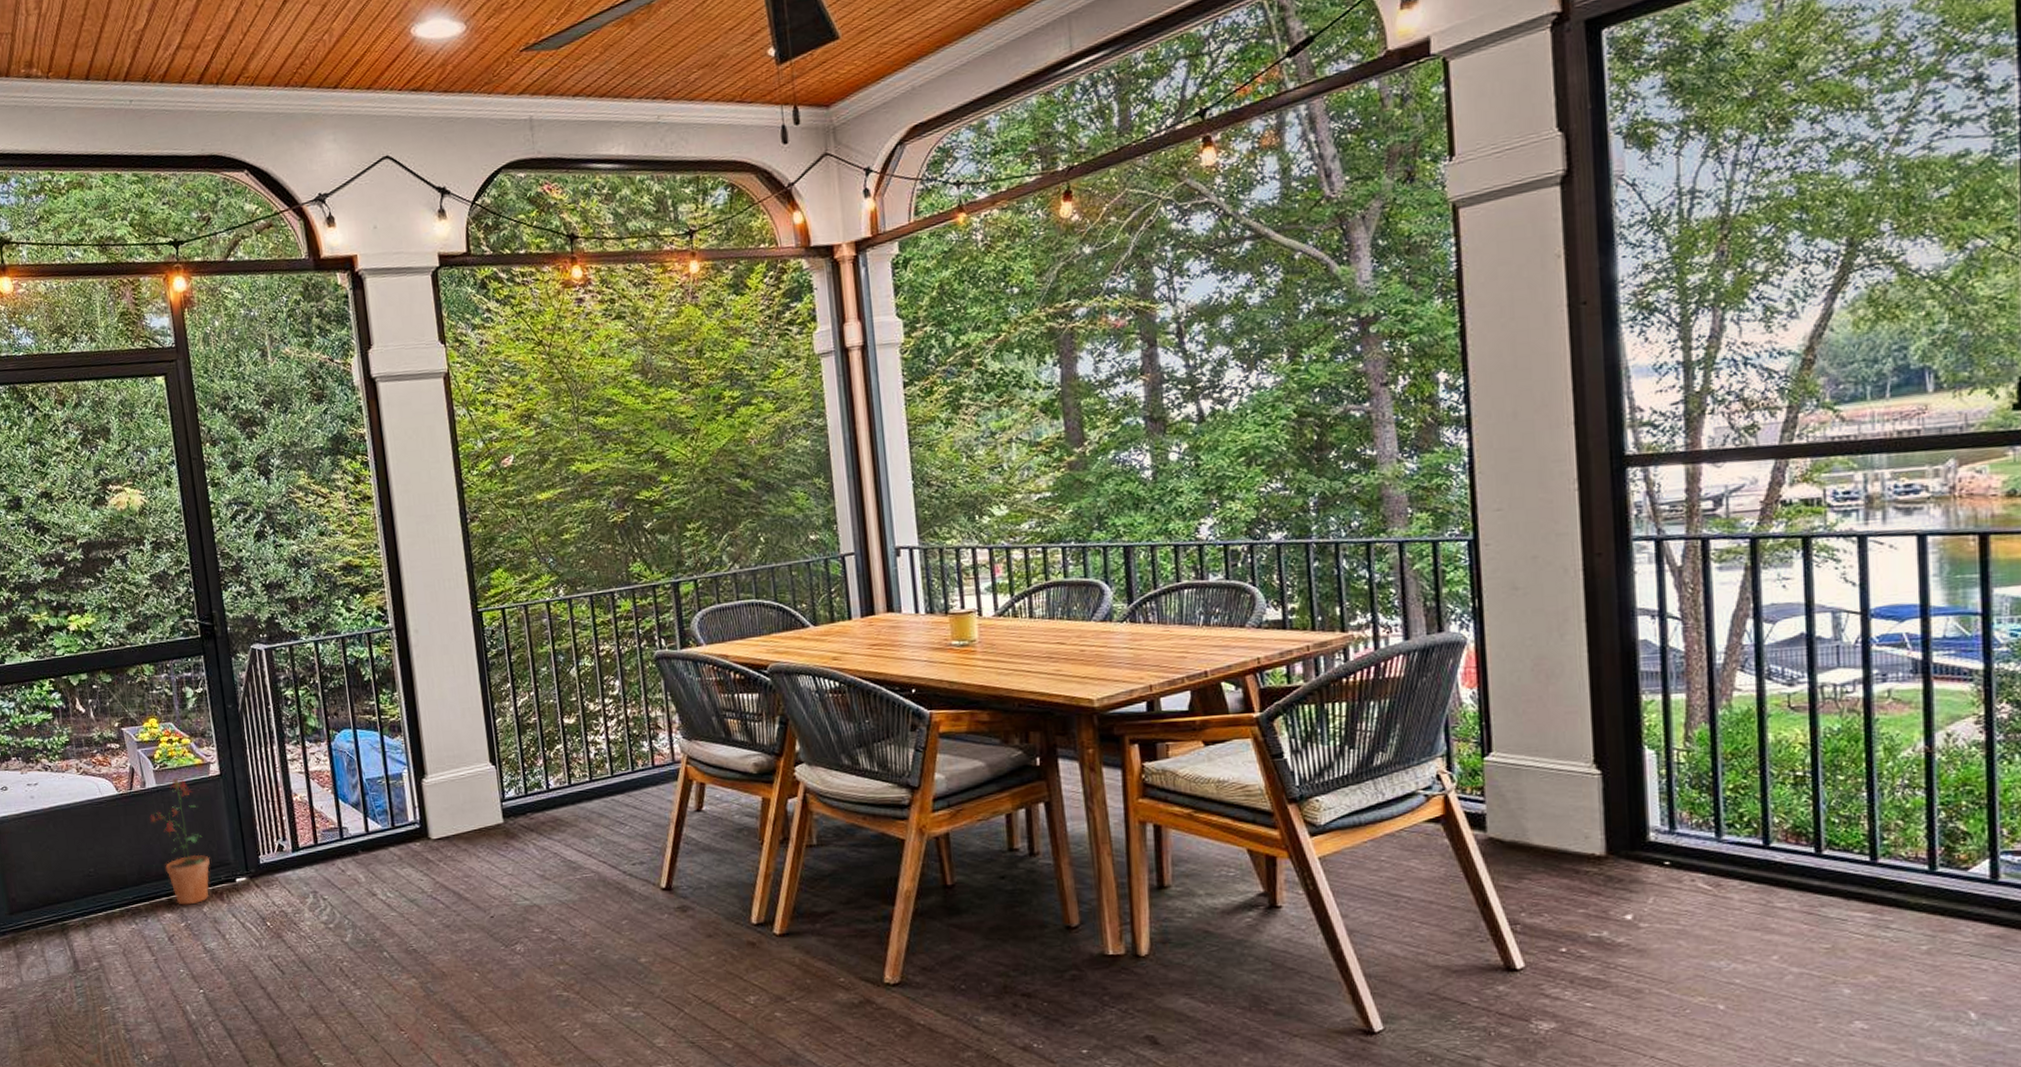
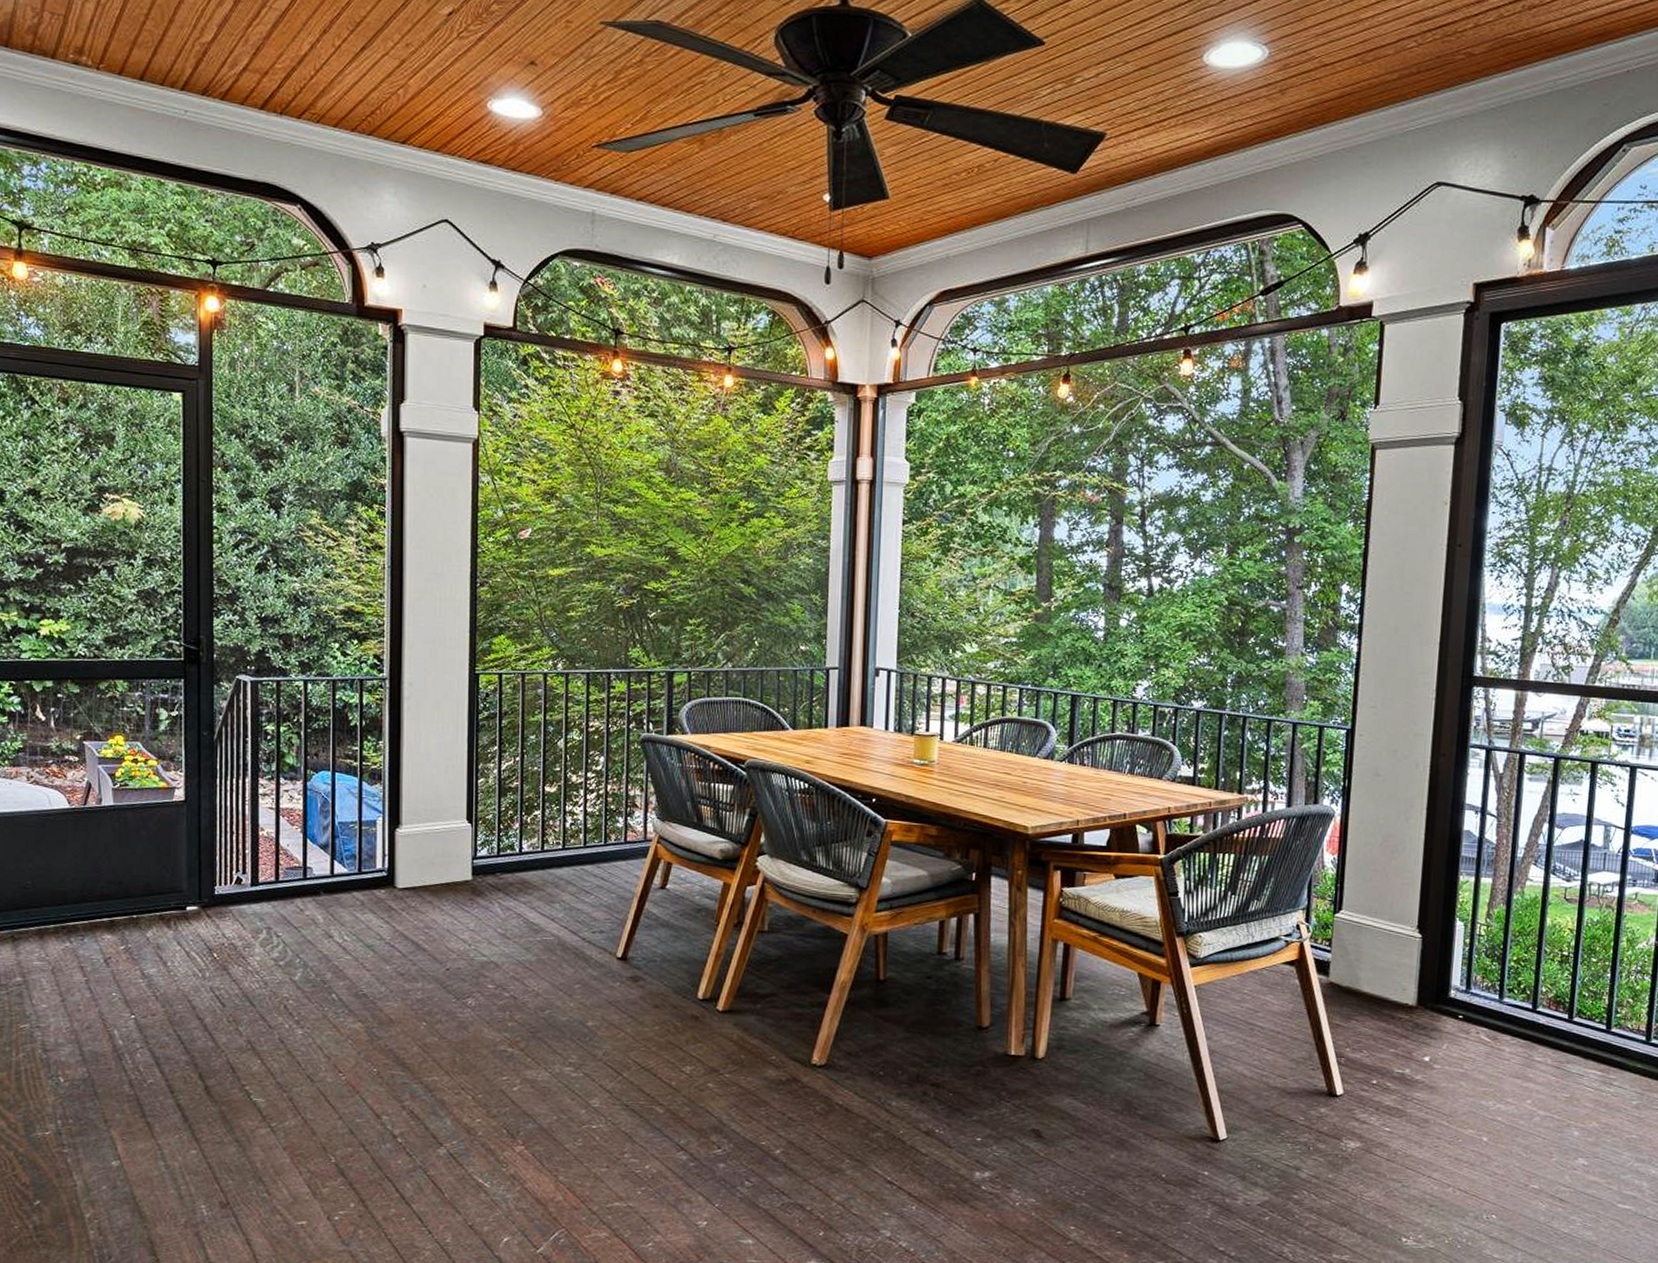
potted plant: present [150,777,210,905] -> none [102,797,162,929]

